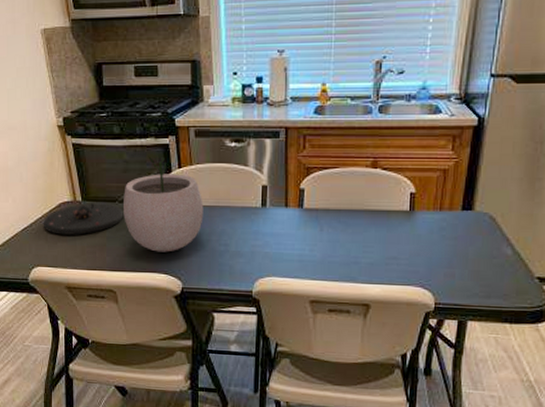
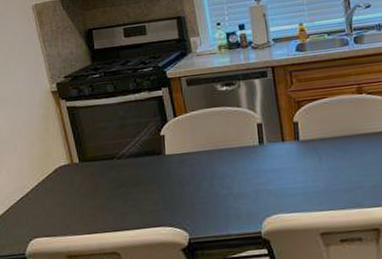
plate: present [43,203,124,235] -> none [39,162,123,201]
plant pot: present [124,155,204,252] -> none [121,106,204,205]

